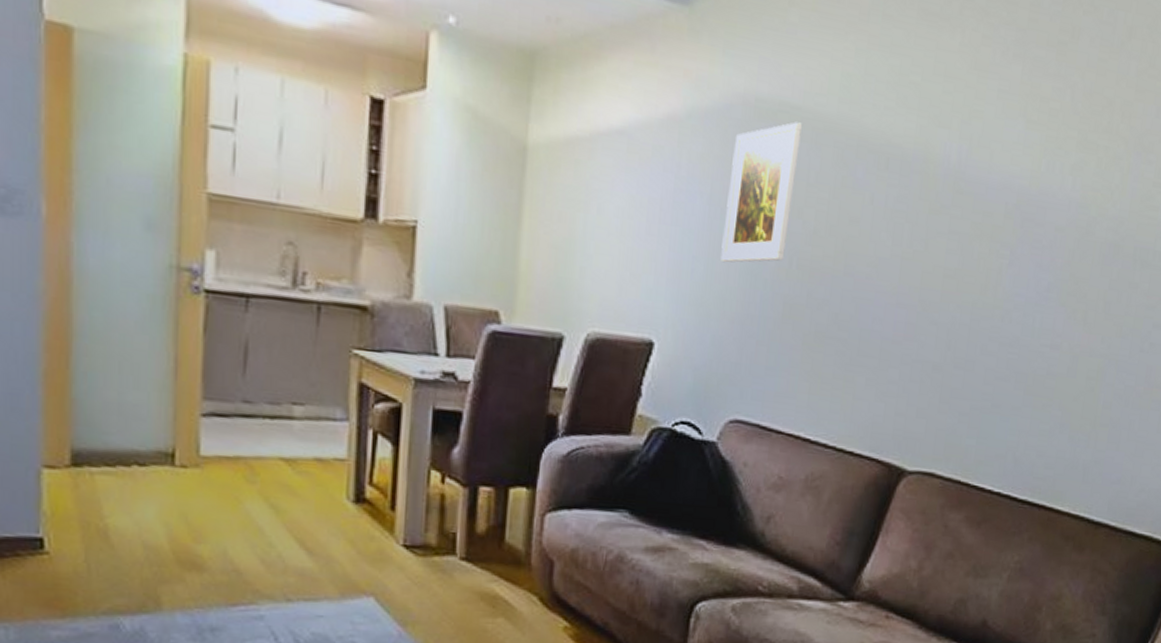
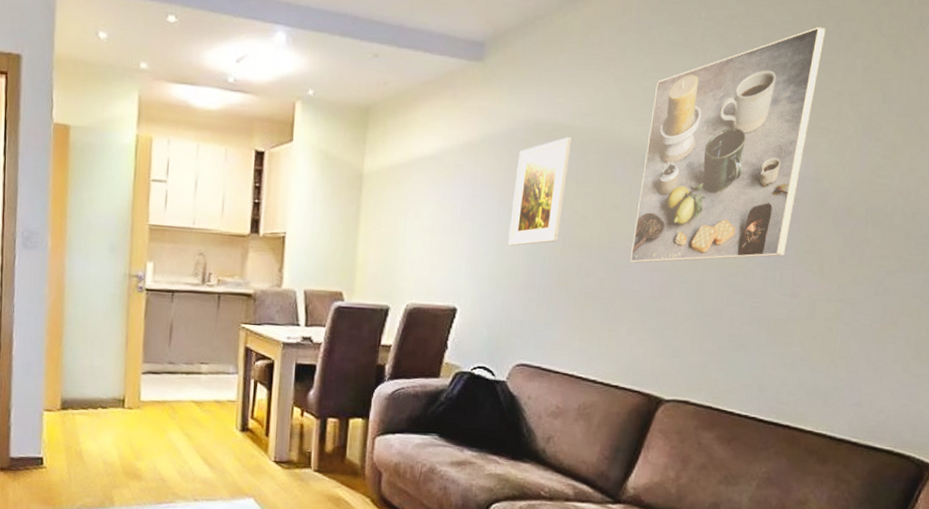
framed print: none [871,13,1099,298] -> present [630,26,826,263]

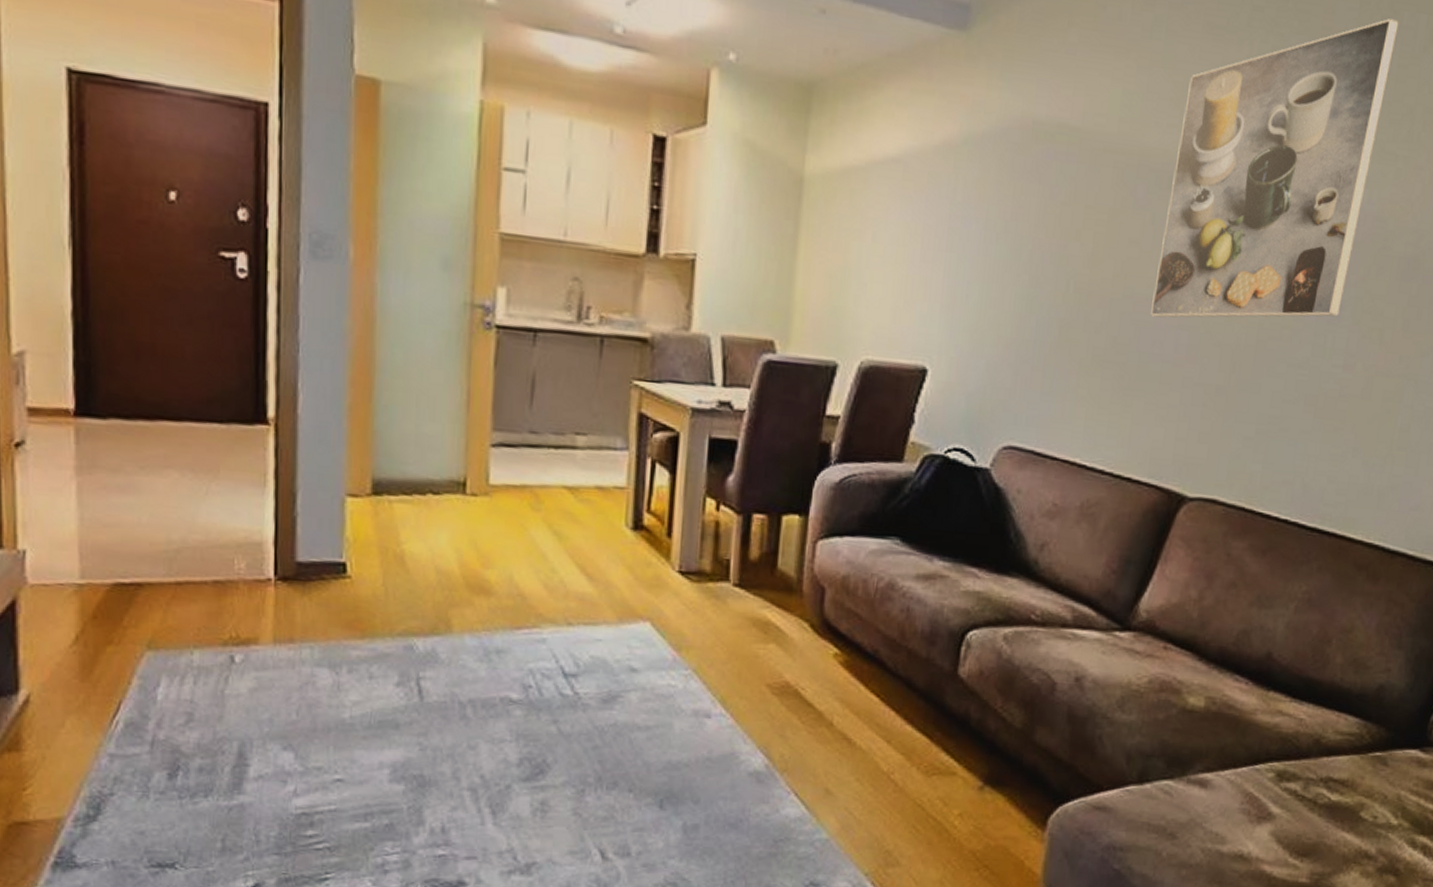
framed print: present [508,137,572,246] -> none [996,143,1081,288]

